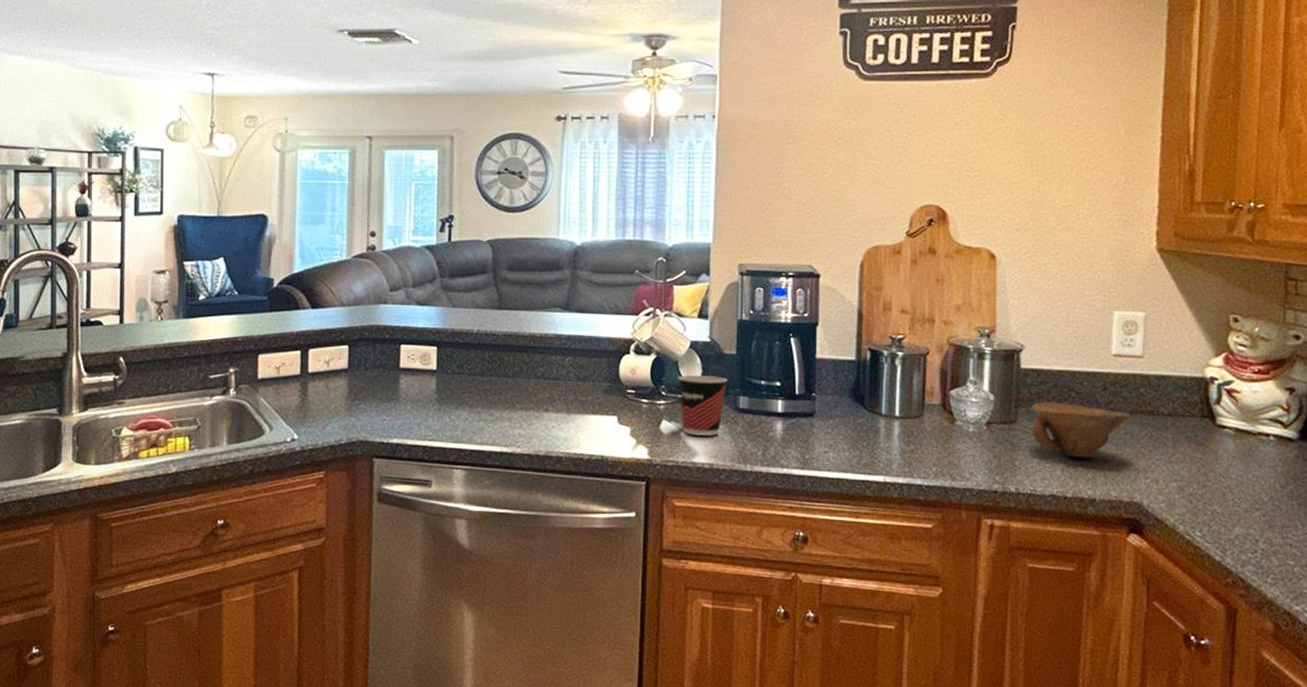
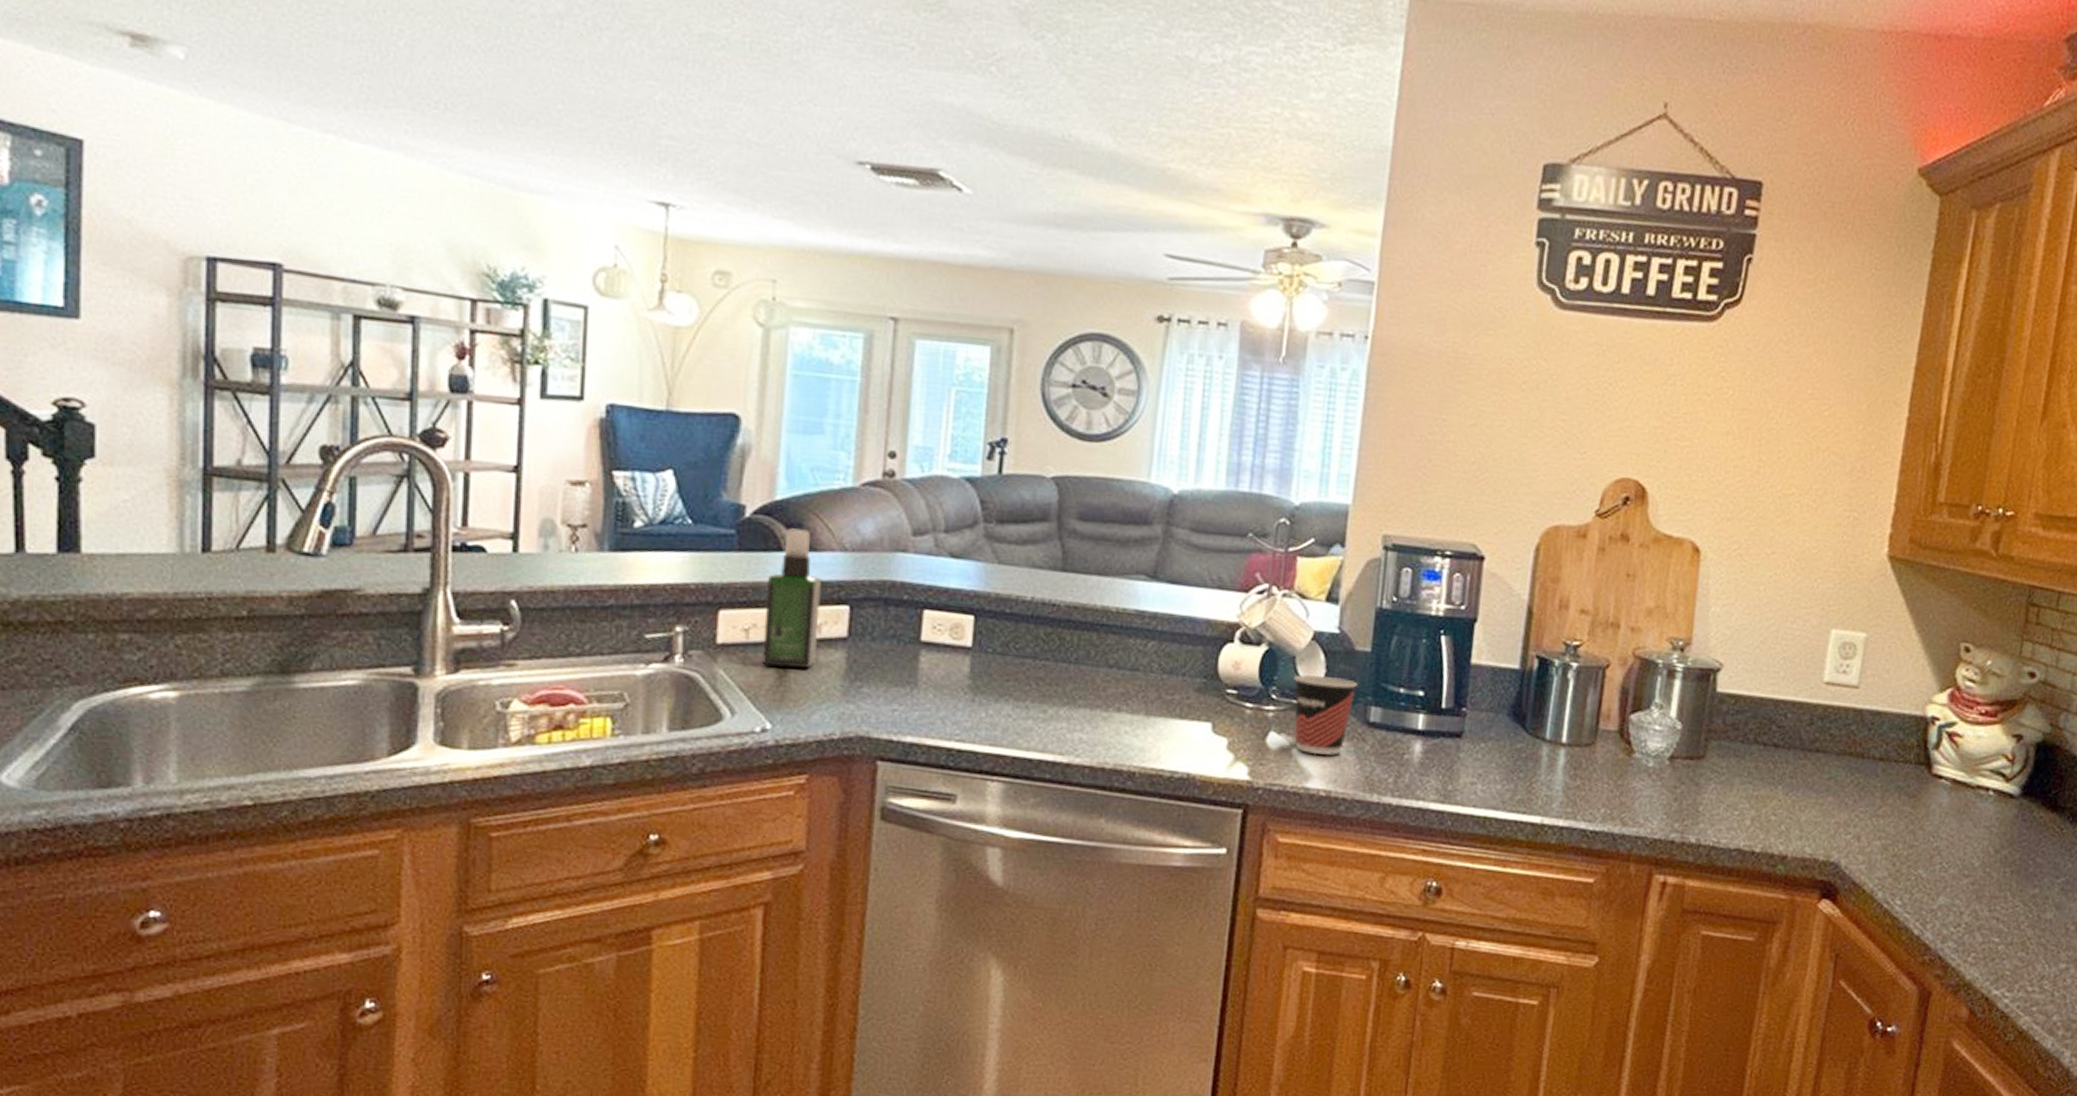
spray bottle: none [289,292,328,393] -> present [762,528,822,669]
bowl: present [1031,401,1131,459] -> none [1720,734,1837,807]

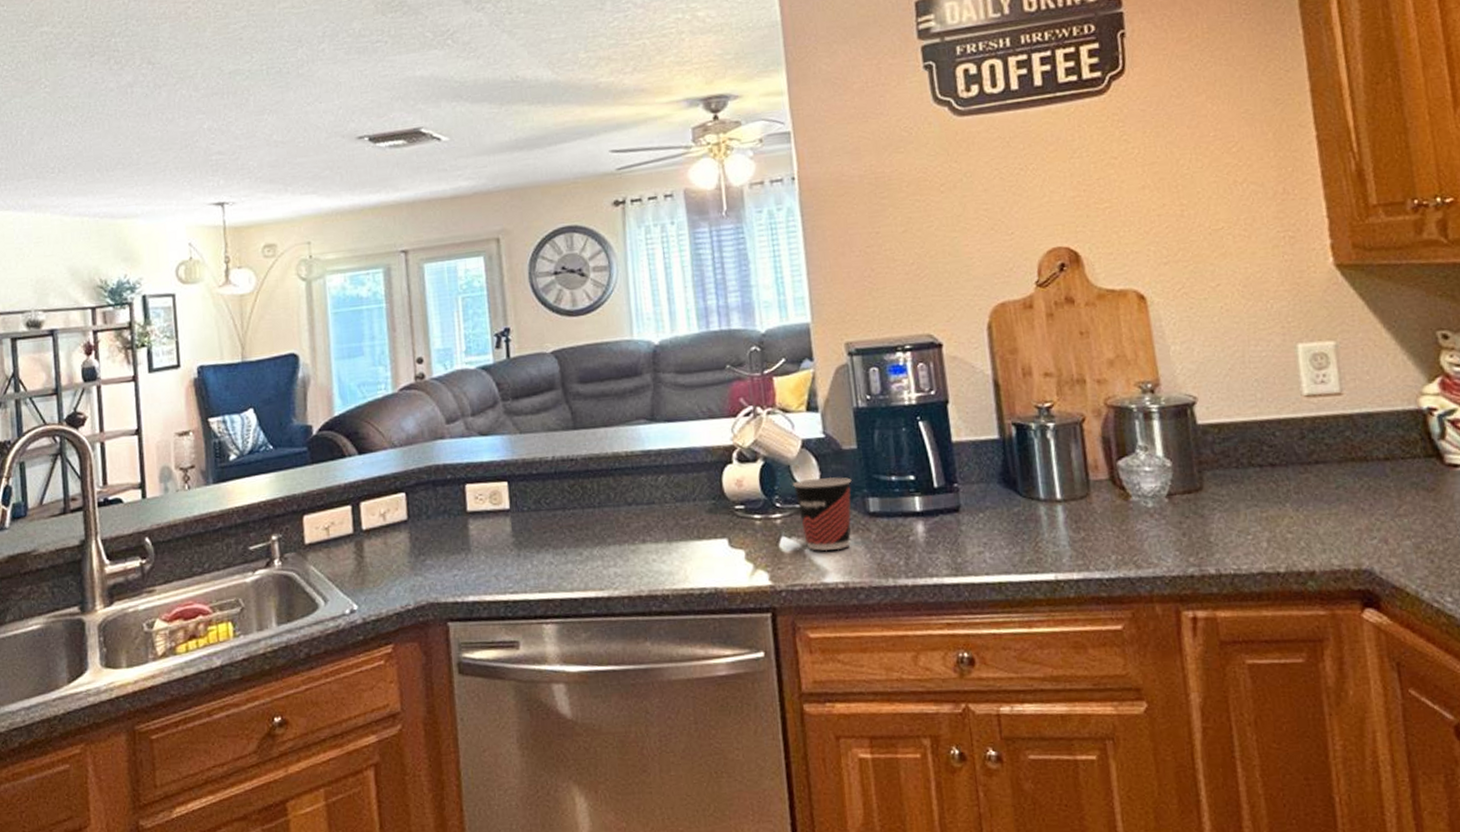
spray bottle: present [762,528,822,669] -> none [338,436,385,556]

